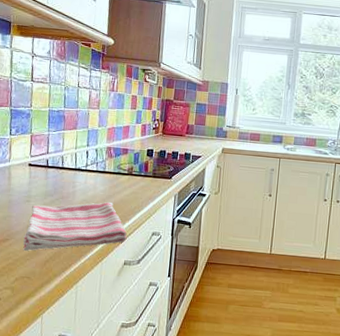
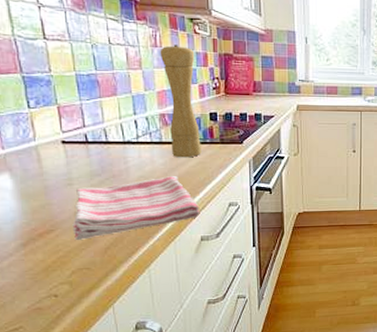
pepper mill: none [112,90,143,187] -> present [159,44,201,158]

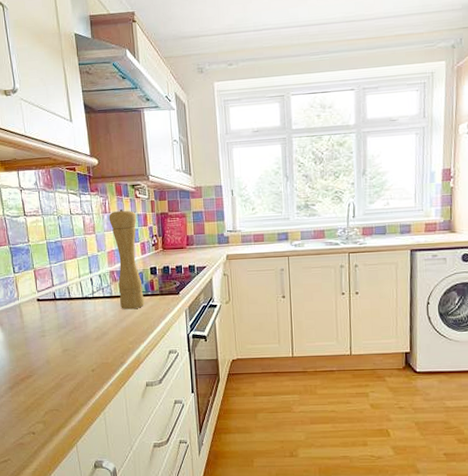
dish towel: present [72,175,200,240] -> none [45,326,145,384]

